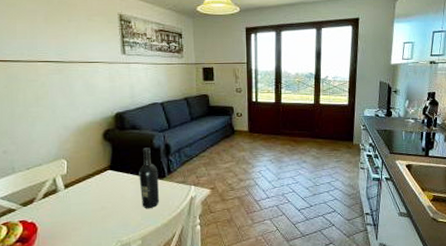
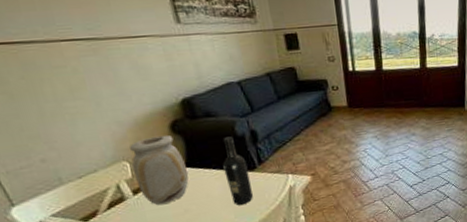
vase: none [69,141,111,200] -> present [129,134,189,206]

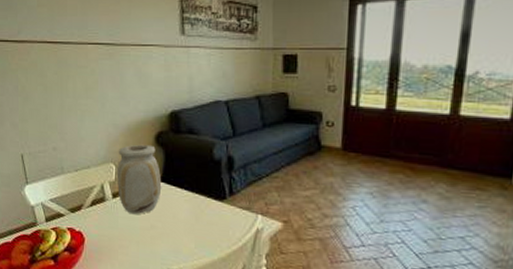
wine bottle: present [223,136,253,206] -> none [194,158,218,236]

